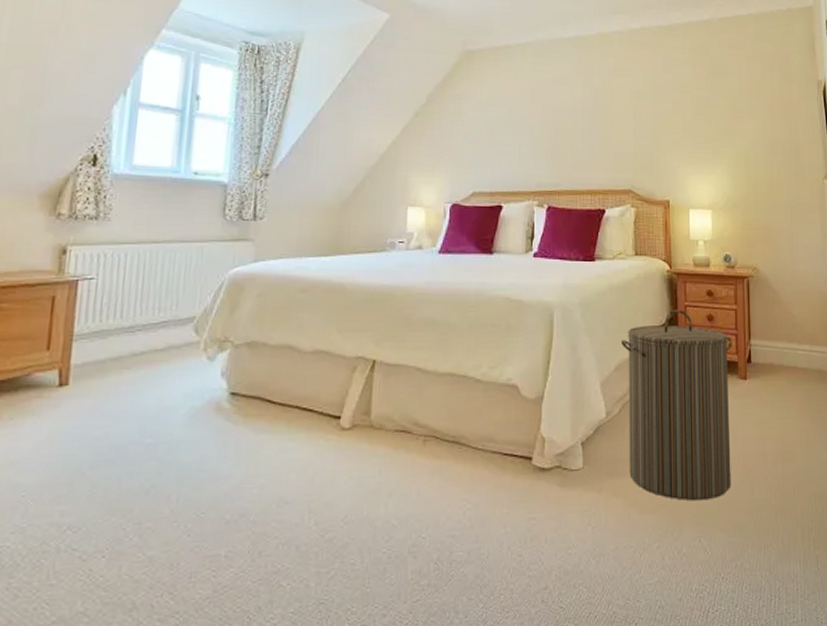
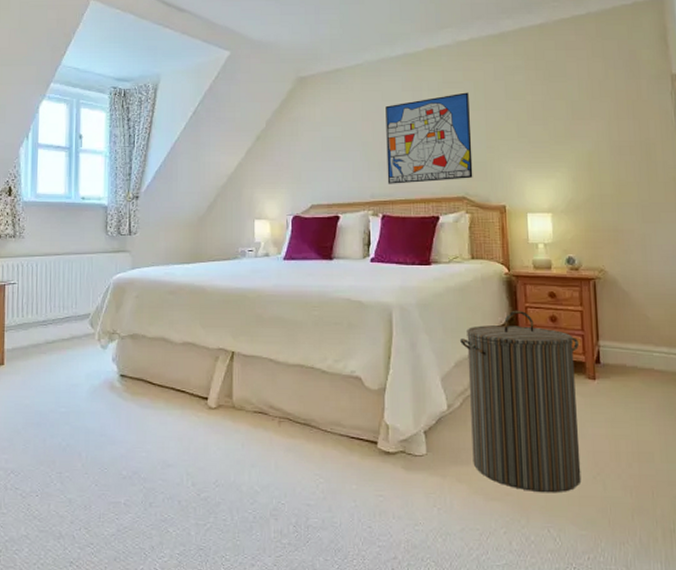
wall art: none [554,81,640,174] -> present [386,92,473,184]

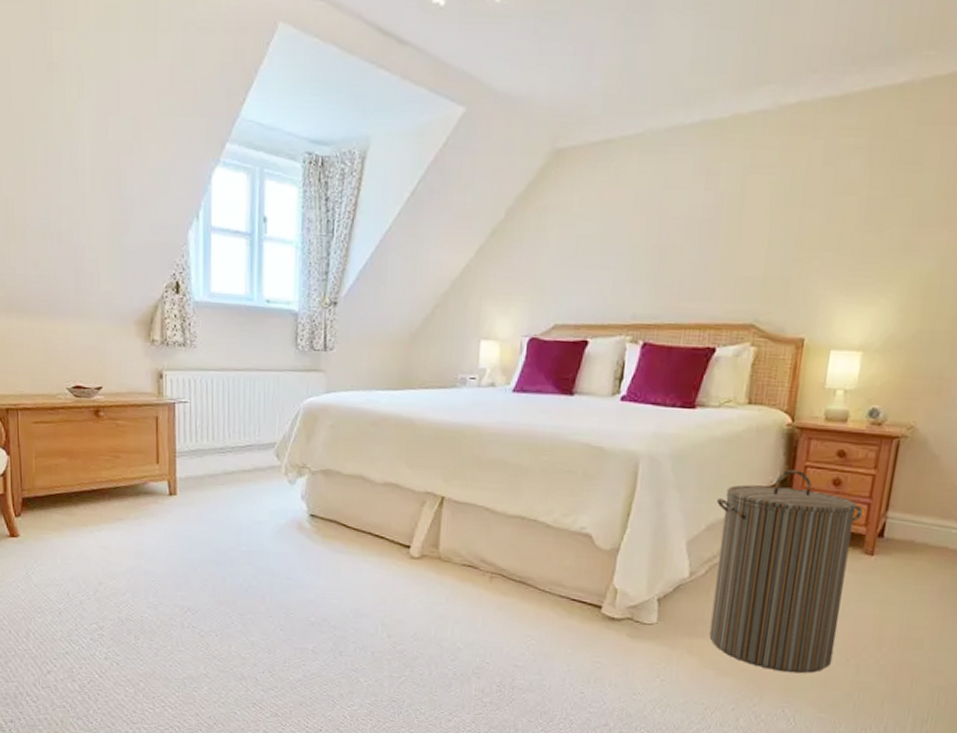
wall art: present [386,92,473,184] -> none [655,181,783,303]

